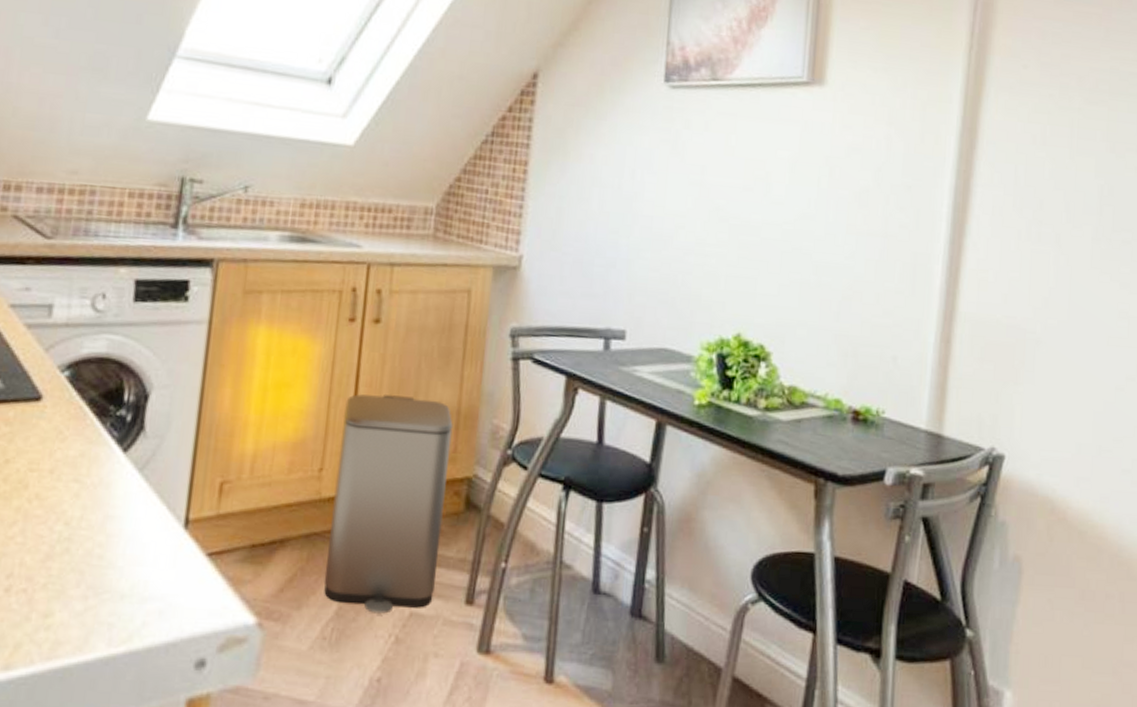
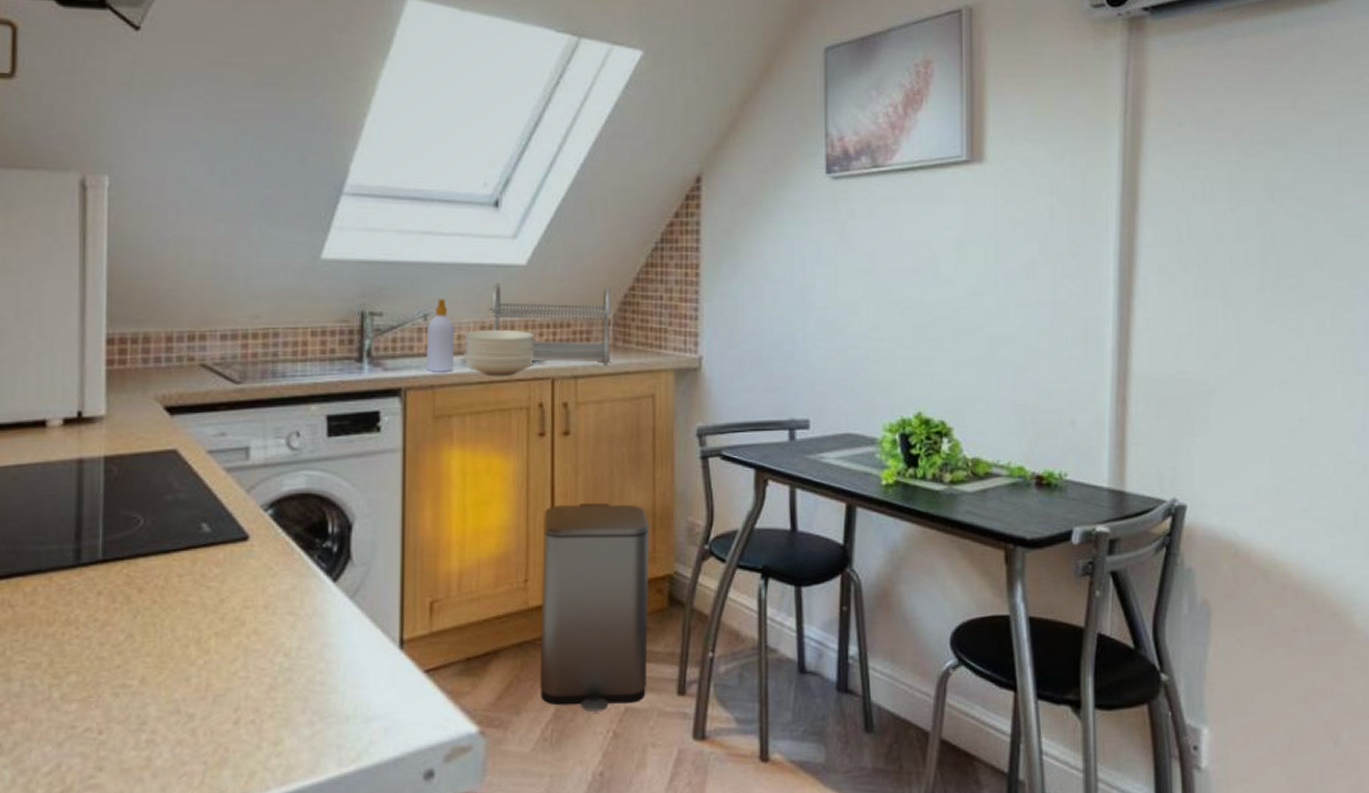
soap bottle: none [241,172,275,247] -> present [425,299,455,372]
bowl: none [280,207,355,258] -> present [463,329,535,377]
dish rack: none [310,160,436,257] -> present [488,282,612,367]

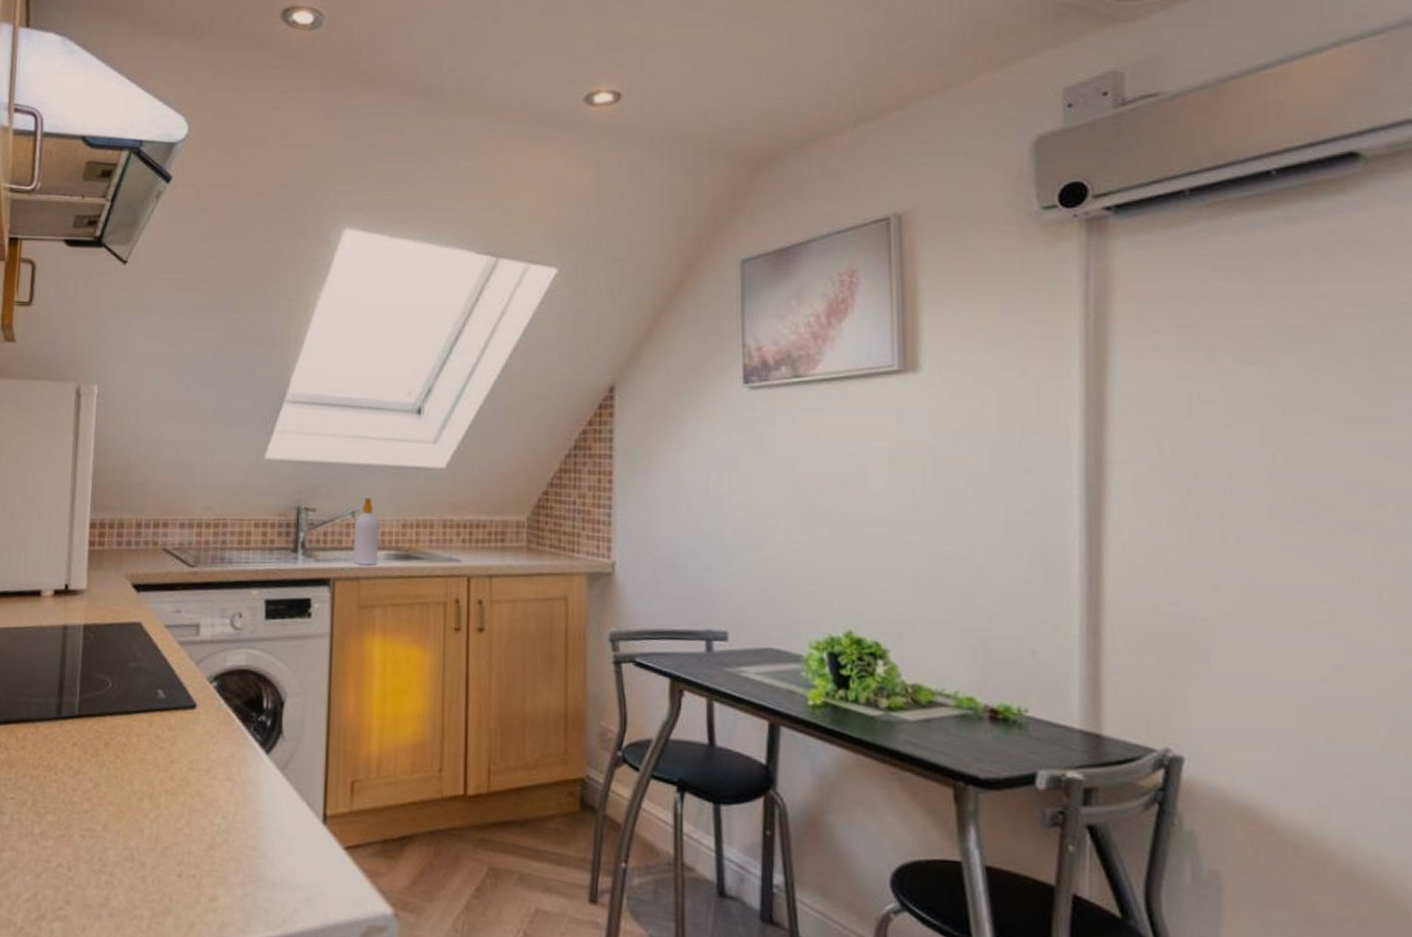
bowl: present [463,329,535,377] -> none [386,527,453,573]
dish rack: present [488,282,612,367] -> none [410,484,526,568]
pedal bin: present [539,503,650,712] -> none [452,699,562,910]

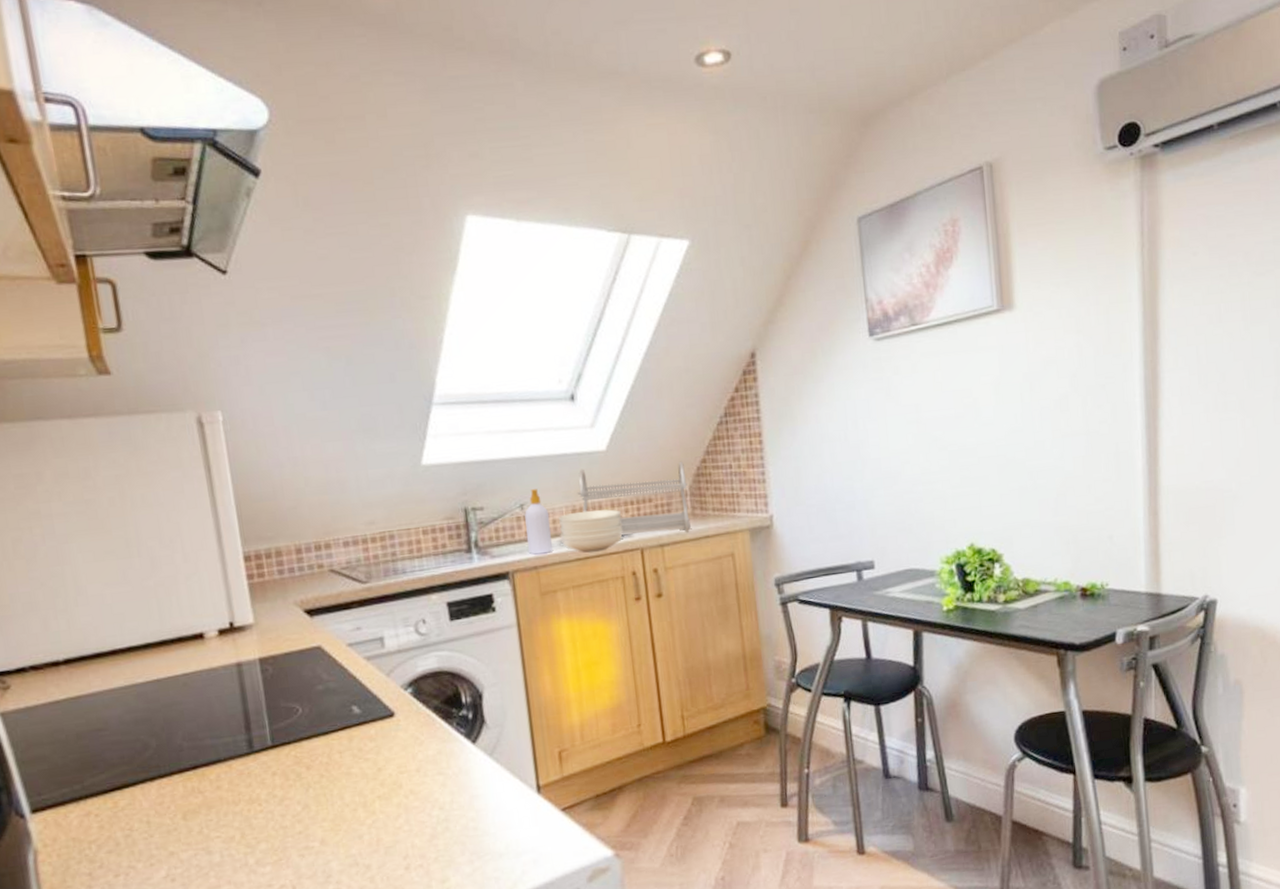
bowl: none [386,527,453,573] -> present [558,509,623,554]
dish rack: none [410,484,526,568] -> present [577,461,691,535]

